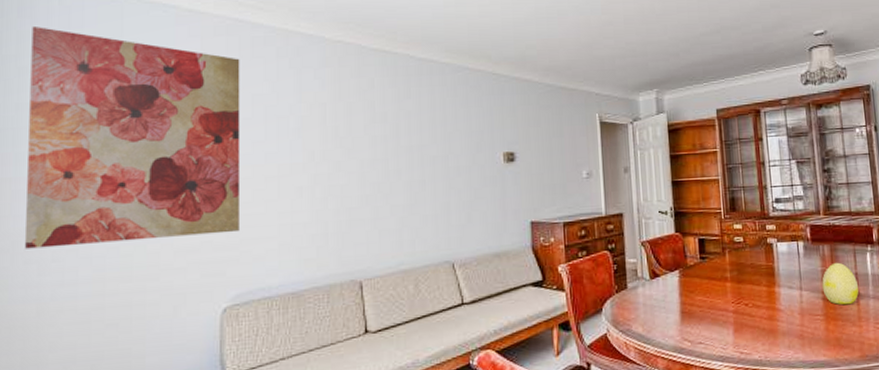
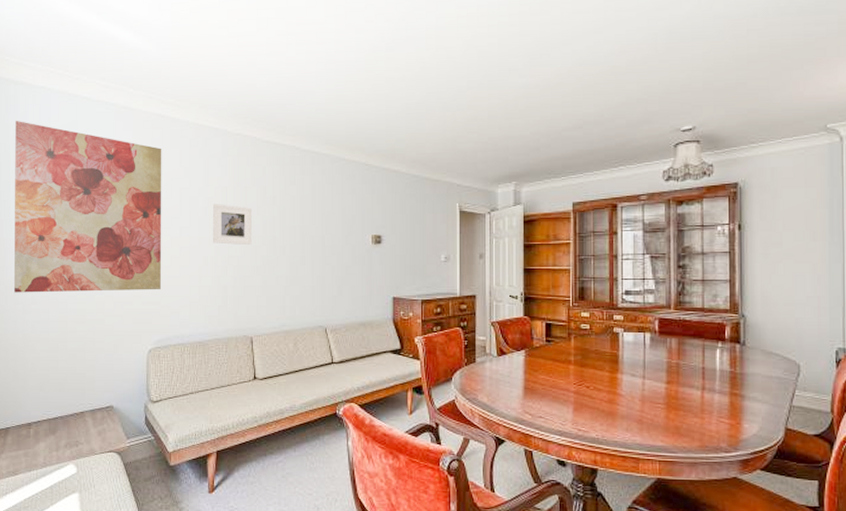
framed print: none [307,122,358,171] -> present [212,203,252,246]
decorative egg: present [822,262,859,305] -> none [666,355,705,397]

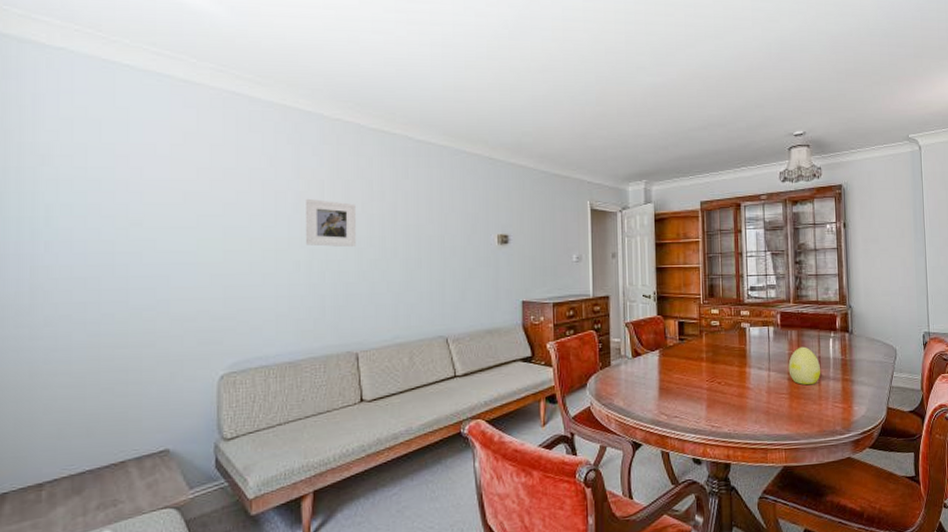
wall art: present [14,121,162,293] -> none [16,89,238,313]
decorative egg: none [666,355,705,397] -> present [788,346,821,385]

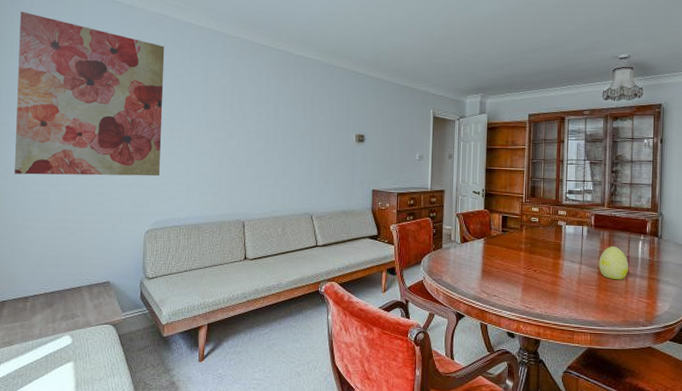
wall art: none [16,89,238,313] -> present [15,12,165,176]
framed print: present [305,198,356,248] -> none [209,99,248,139]

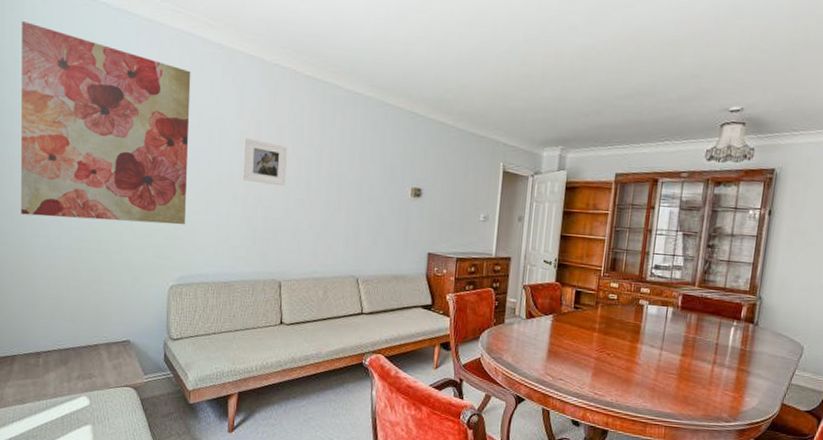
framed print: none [209,99,248,139] -> present [242,137,287,187]
decorative egg: present [598,246,629,280] -> none [681,331,717,370]

